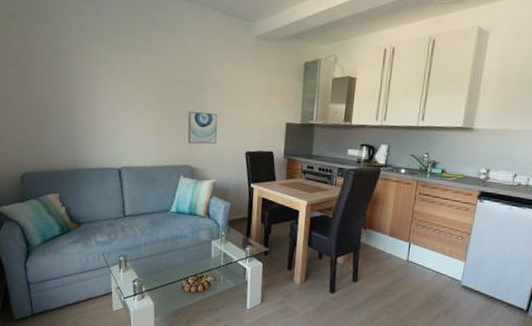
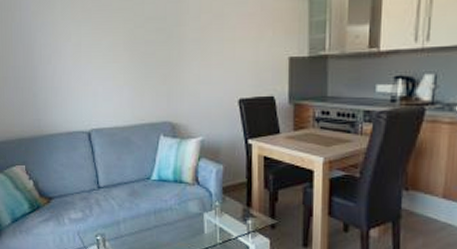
wall art: present [187,111,218,144] -> none [164,53,202,95]

